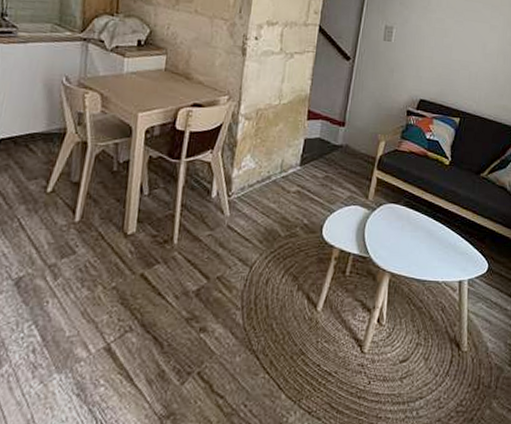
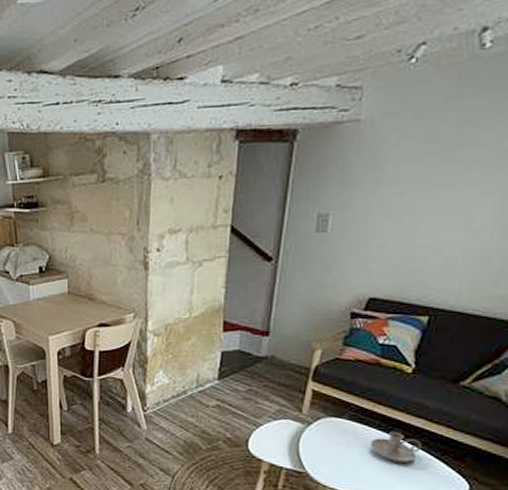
candle holder: none [419,216,456,245] -> present [370,431,423,462]

